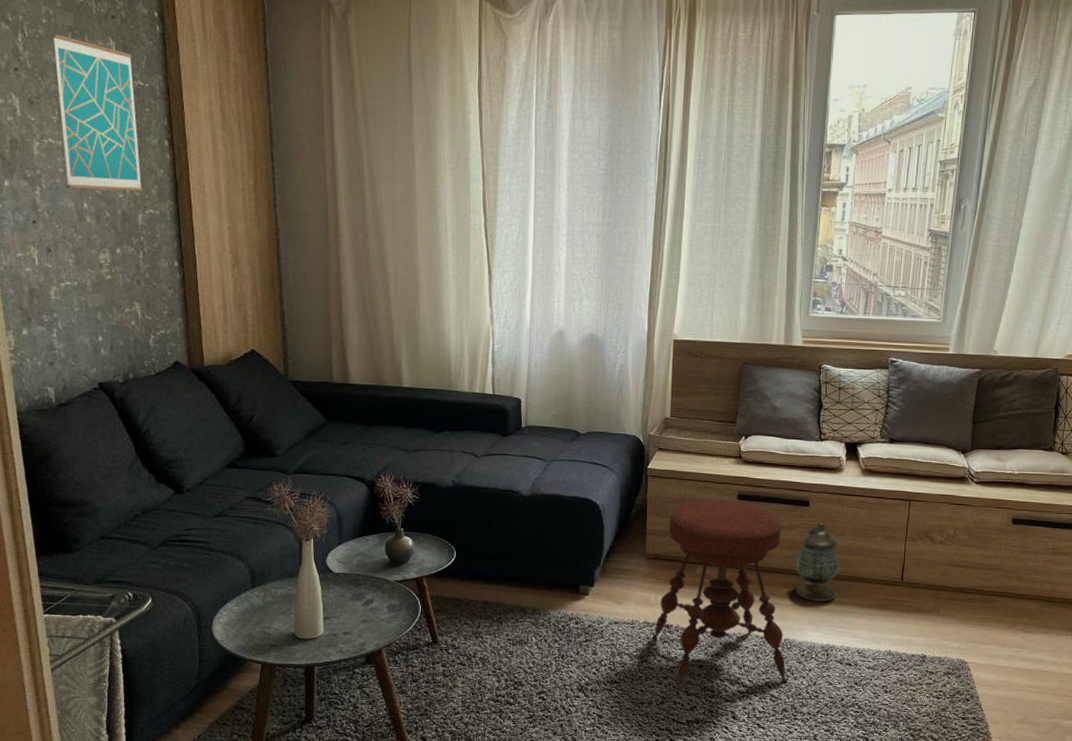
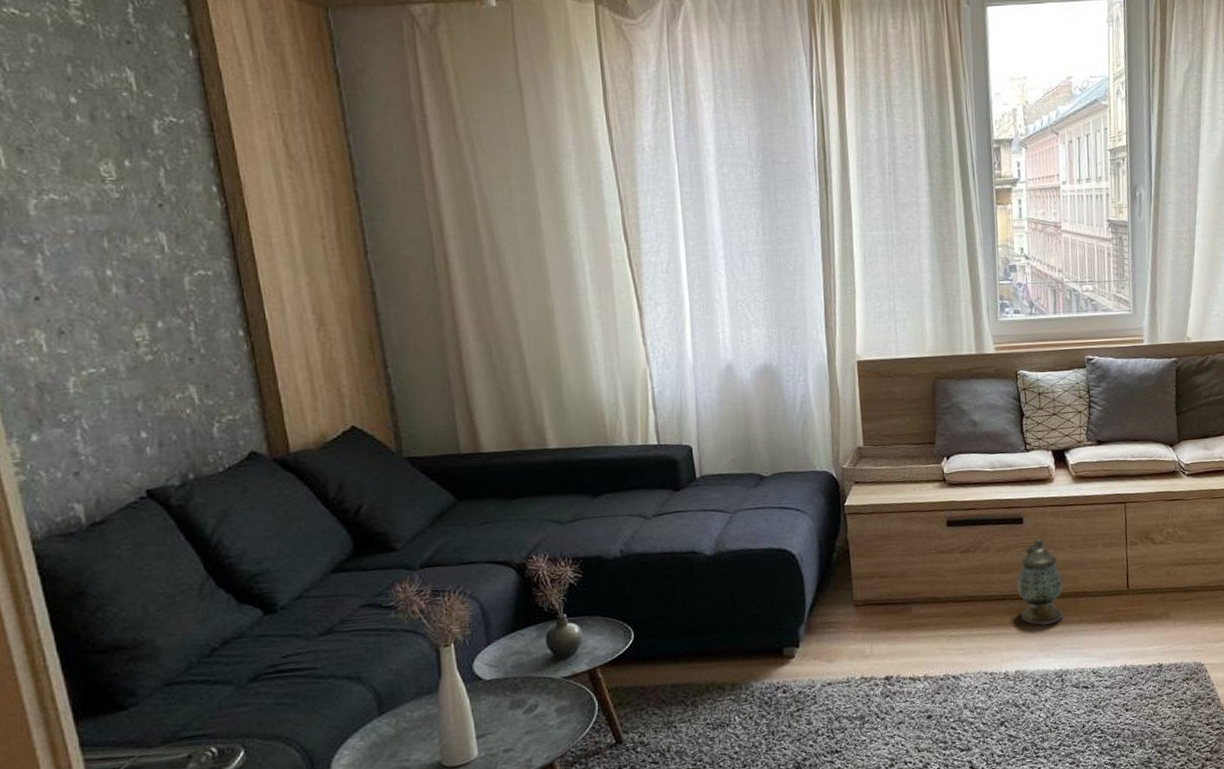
wall art: present [51,34,144,192] -> none [42,66,189,253]
stool: present [652,500,788,690] -> none [871,528,1025,748]

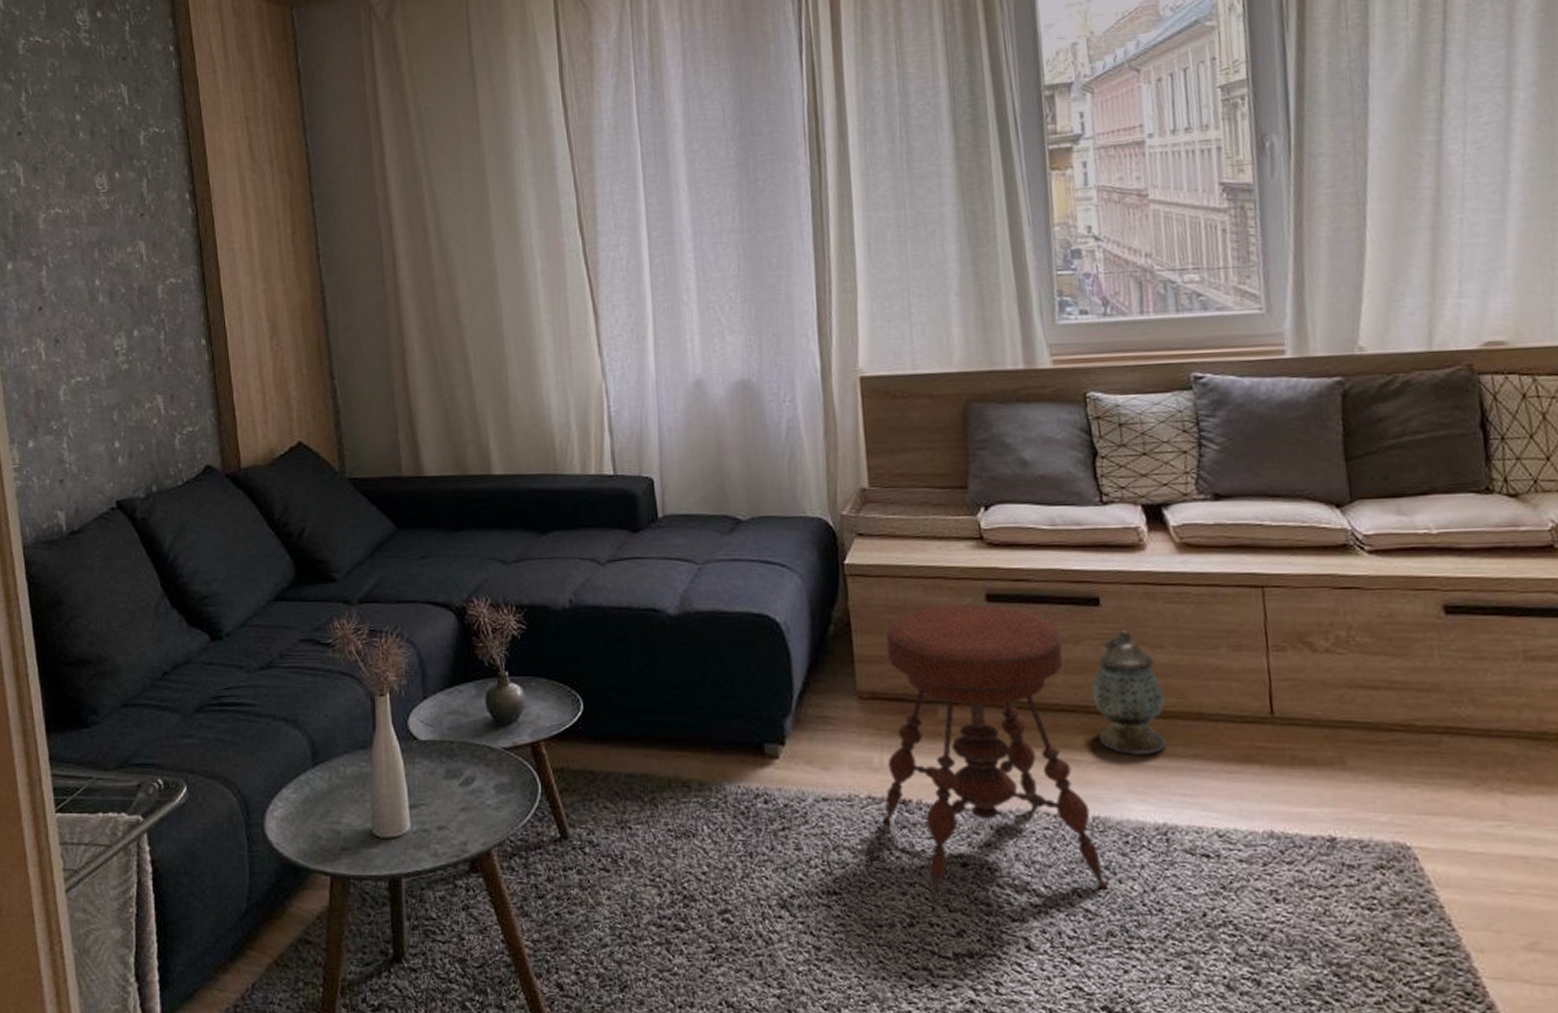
stool: none [871,528,1025,748] -> present [882,604,1109,904]

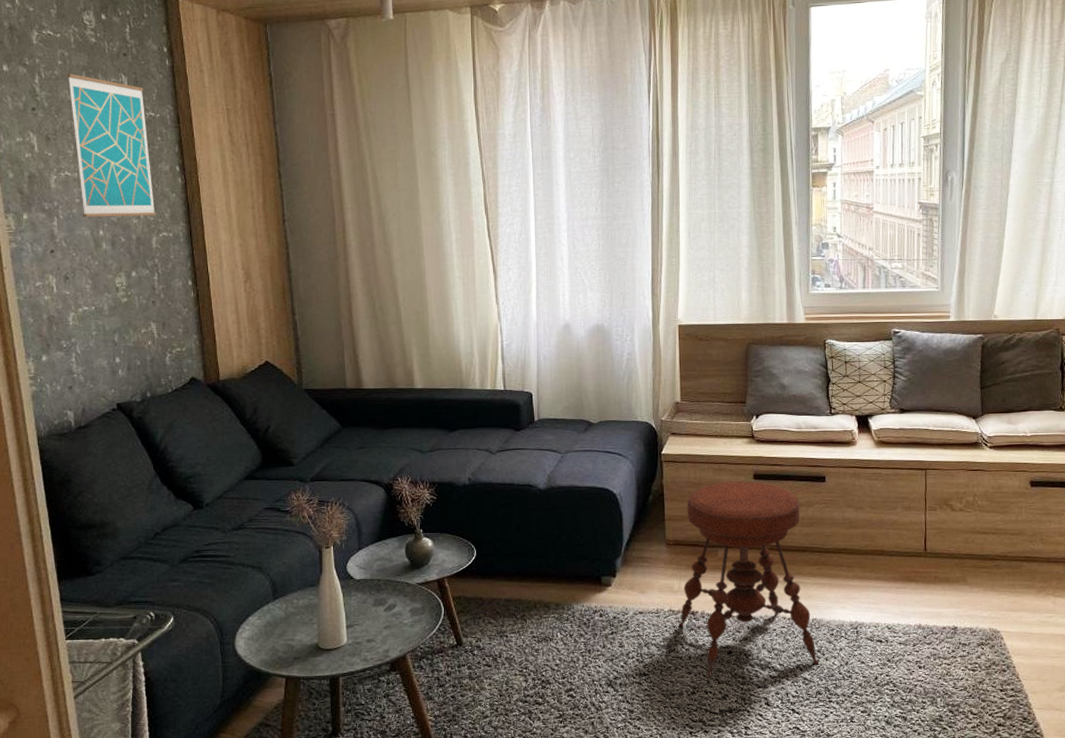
wall art: none [57,87,163,263] -> present [66,74,157,217]
lantern: present [1092,629,1168,755] -> none [817,497,861,578]

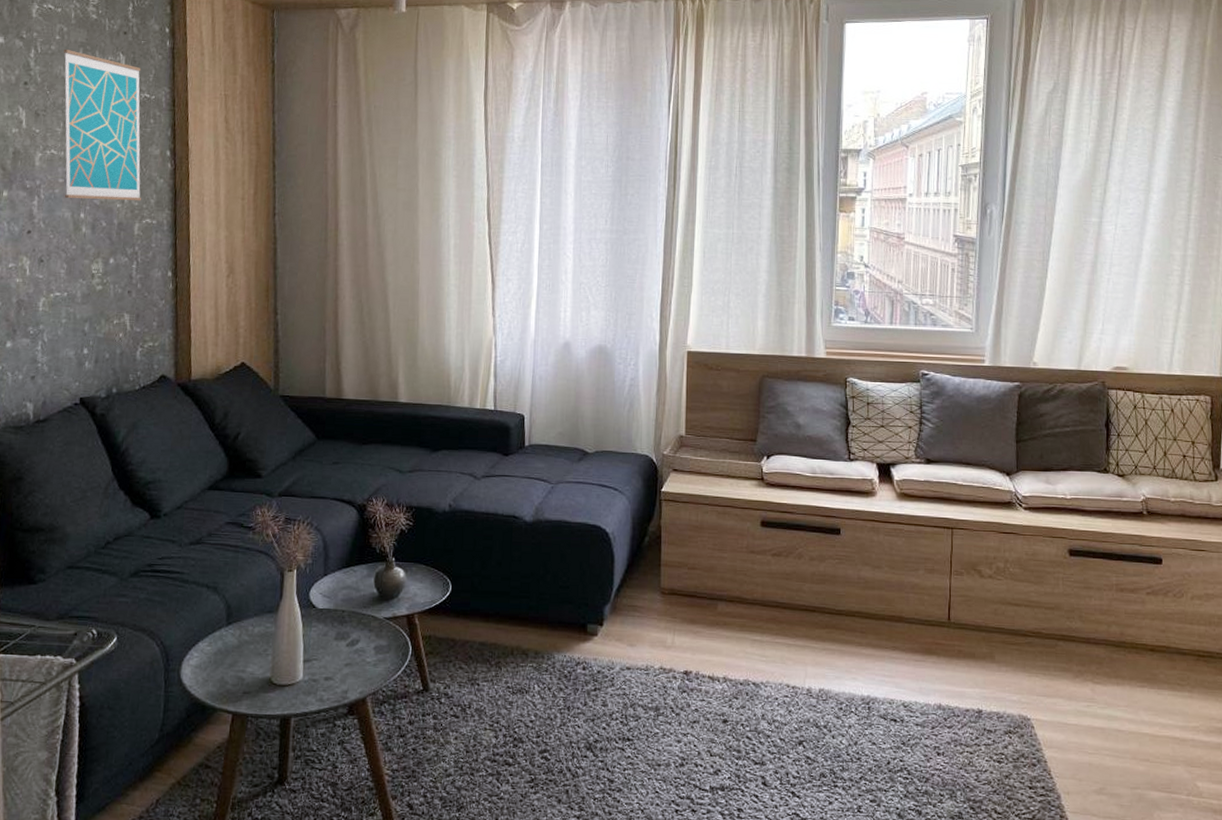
stool: present [678,481,819,679] -> none [669,527,825,750]

